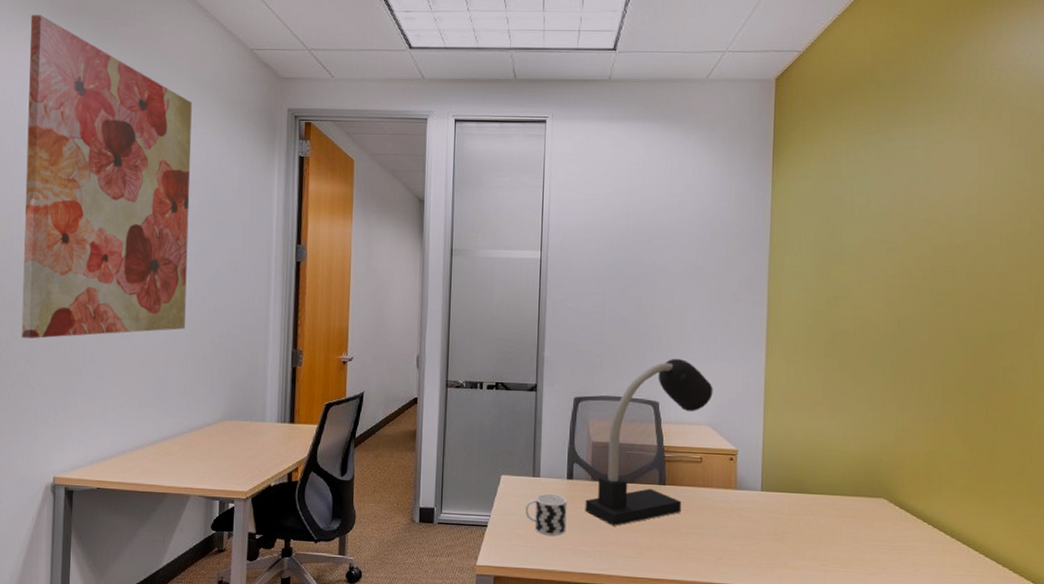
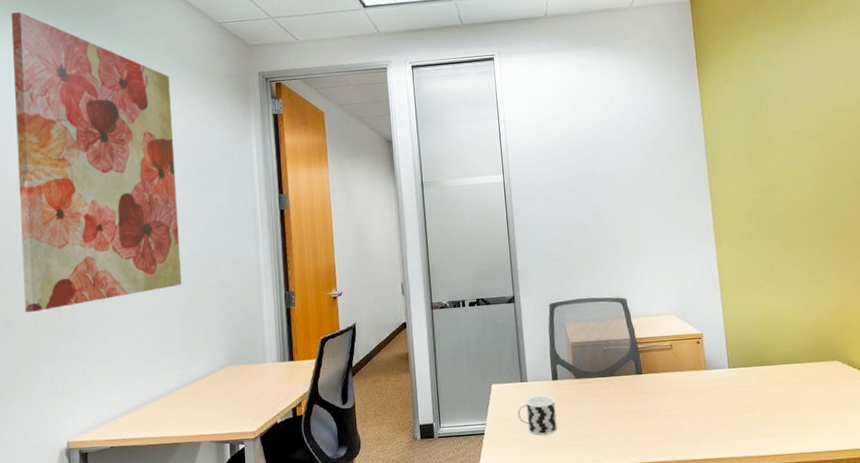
desk lamp: present [585,358,713,526] -> none [571,256,674,419]

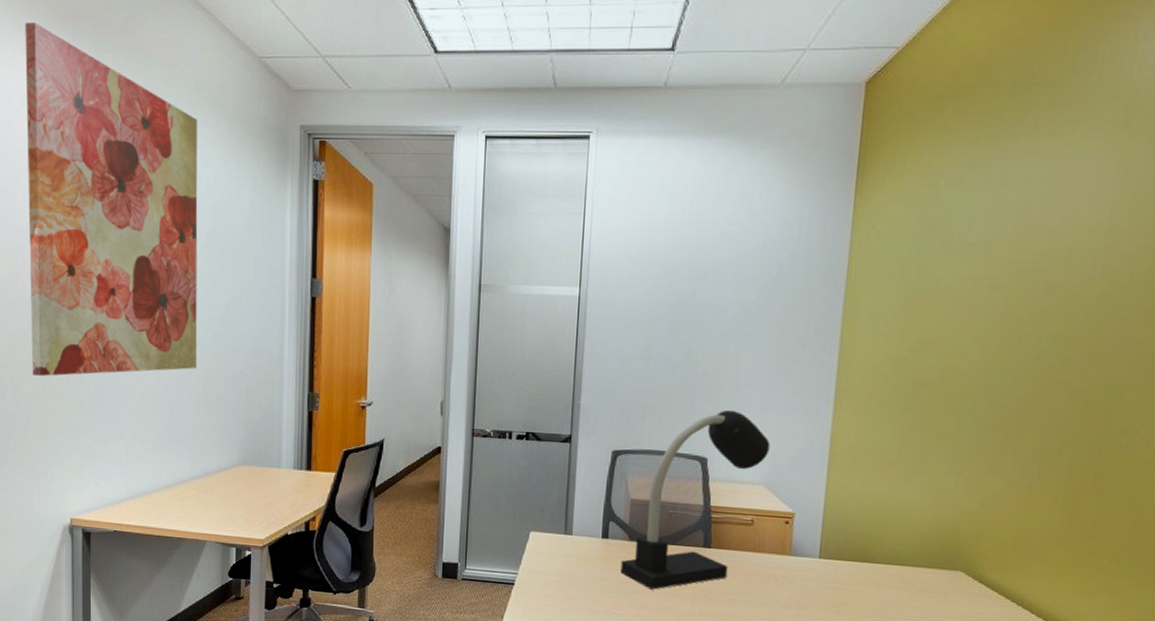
cup: present [517,395,557,435] -> none [555,552,601,597]
desk lamp: none [571,256,674,419] -> present [620,409,770,590]

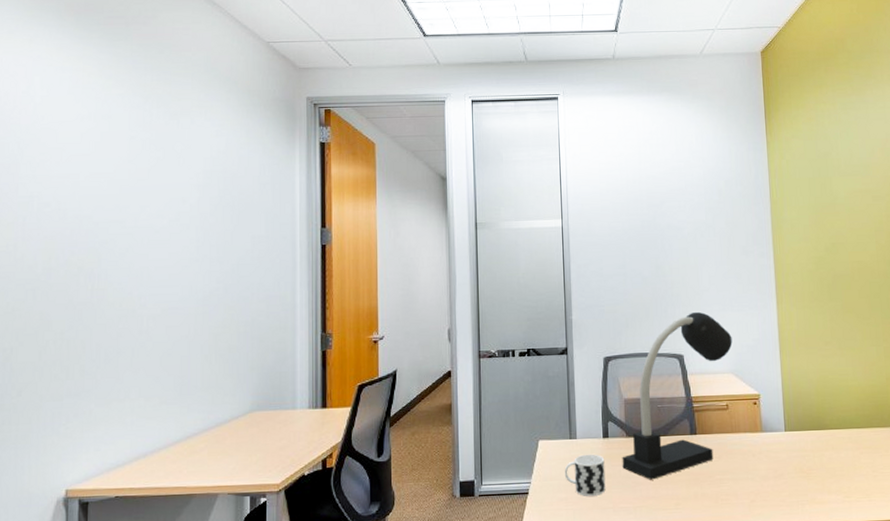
wall art: present [25,22,198,376] -> none [27,16,209,344]
cup: none [555,552,601,597] -> present [564,454,606,496]

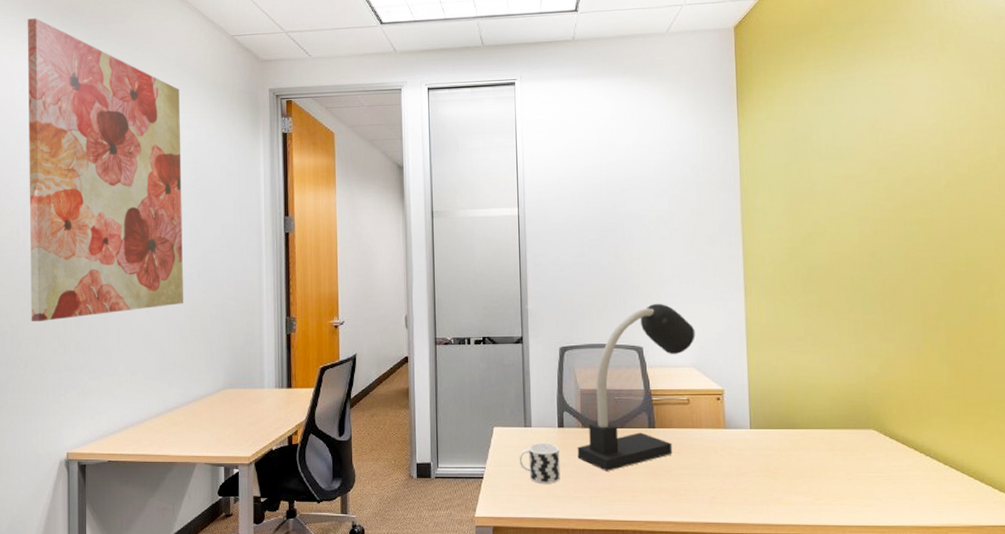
wall art: none [27,16,209,344] -> present [27,18,183,321]

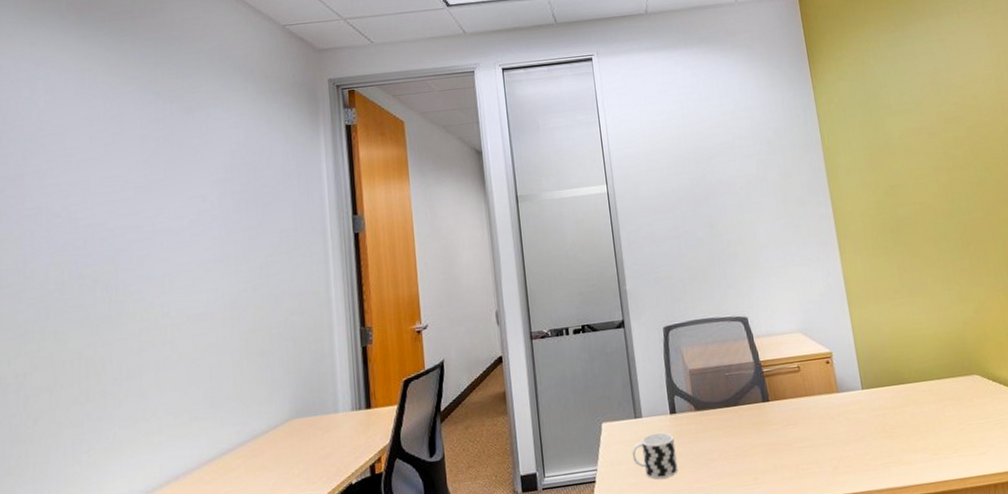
wall art: present [27,18,183,321] -> none [36,17,237,367]
desk lamp: present [577,303,695,471] -> none [692,269,798,455]

